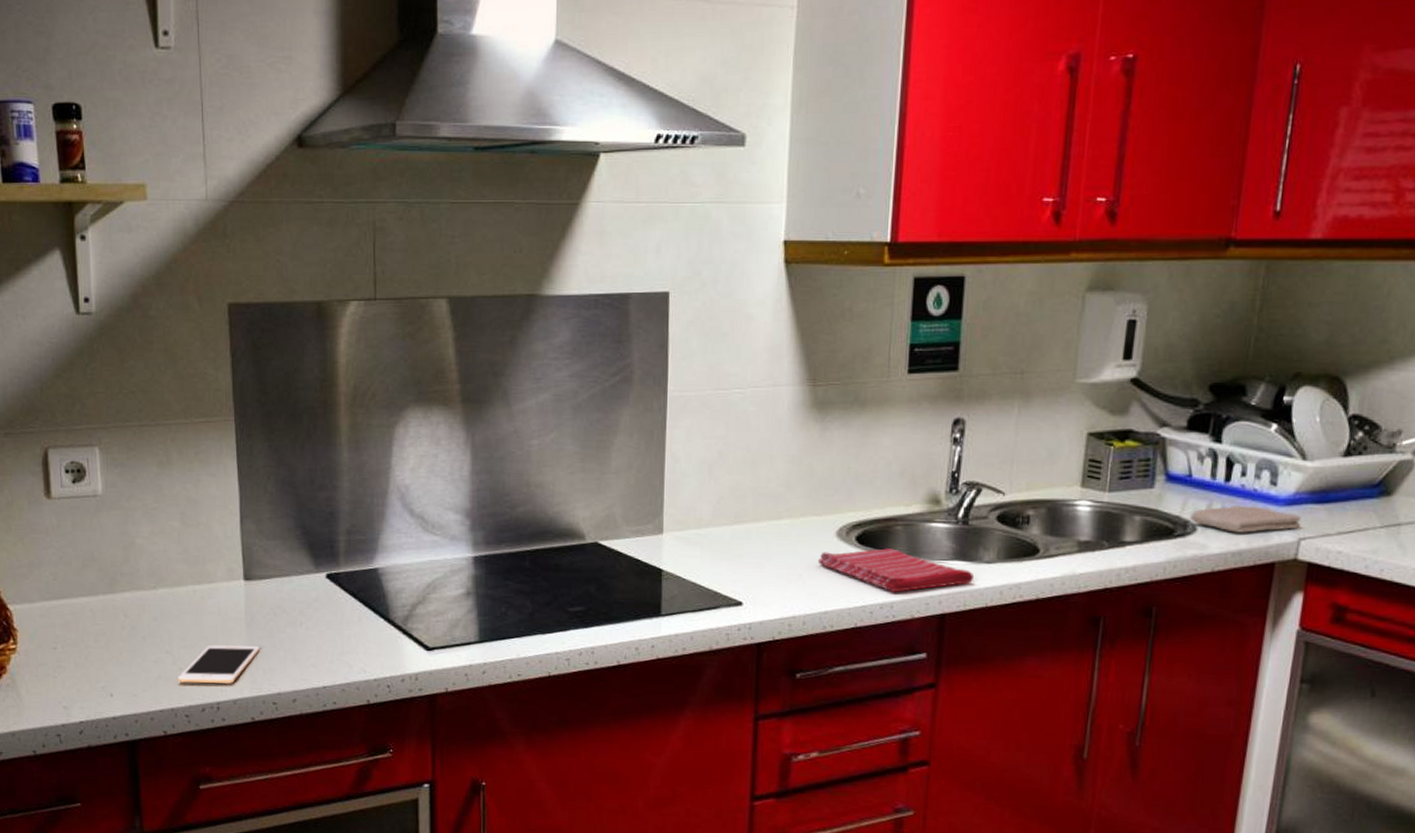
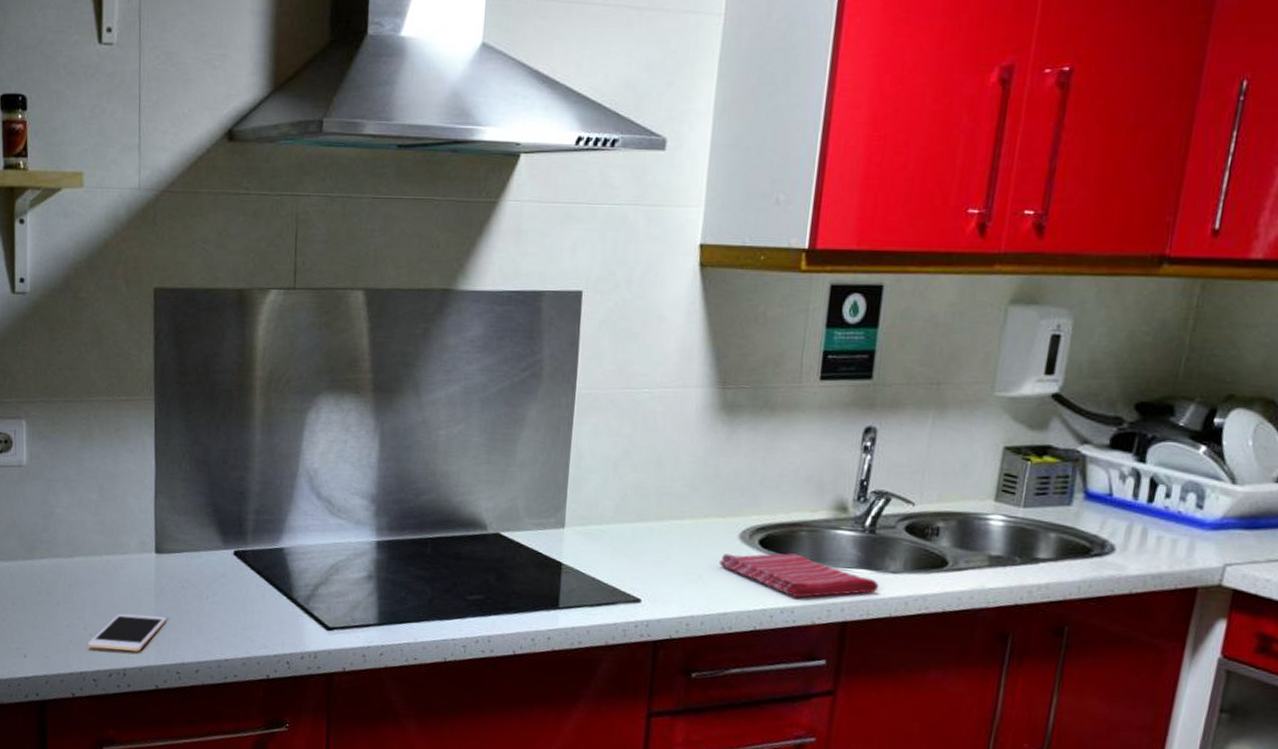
washcloth: present [1190,506,1302,533] -> none [1109,527,1229,556]

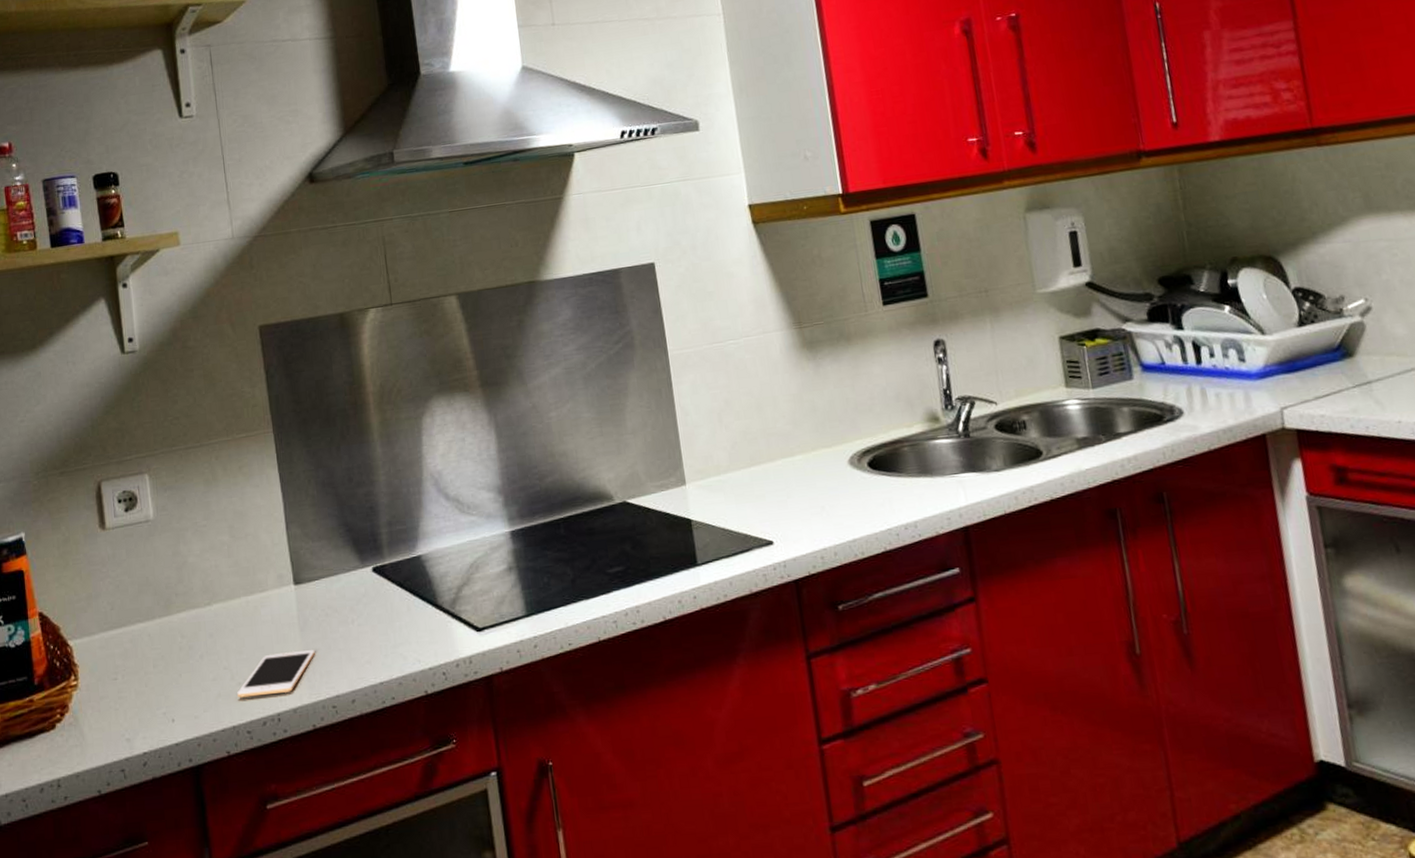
dish towel: present [718,553,879,598] -> none [836,469,988,512]

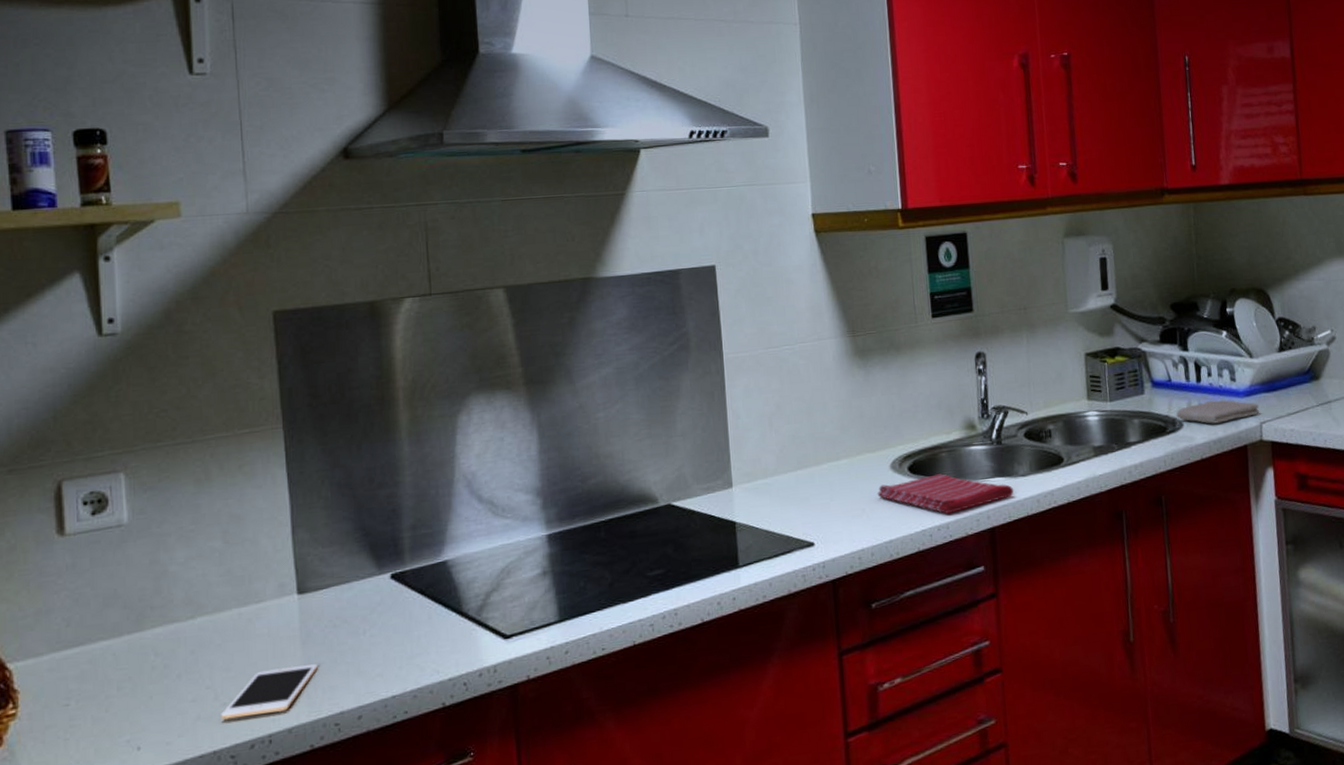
dish towel: none [836,469,988,512] -> present [877,474,1014,514]
washcloth: none [1174,383,1279,411] -> present [1176,400,1260,424]

